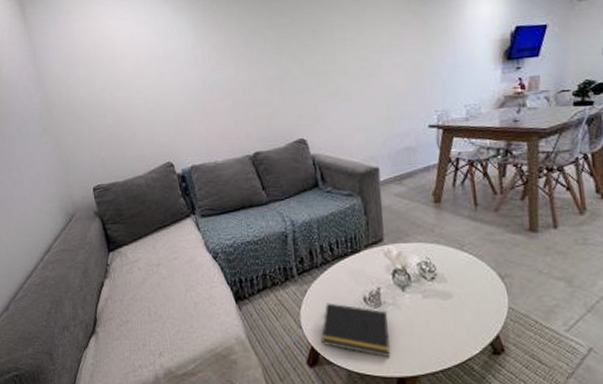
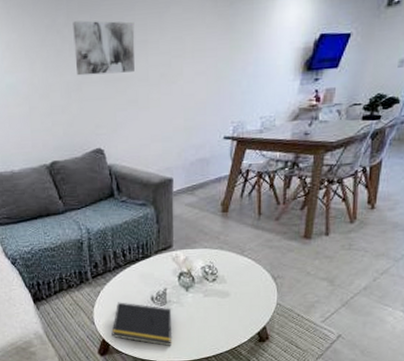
wall art: none [274,22,334,72] -> present [73,20,135,76]

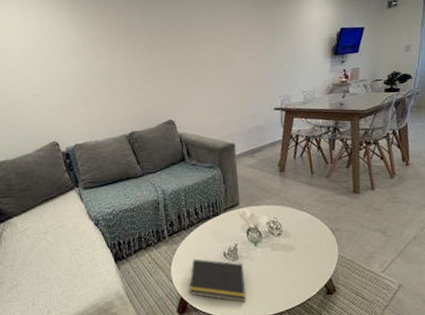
wall art: present [73,20,135,76] -> none [146,21,197,63]

